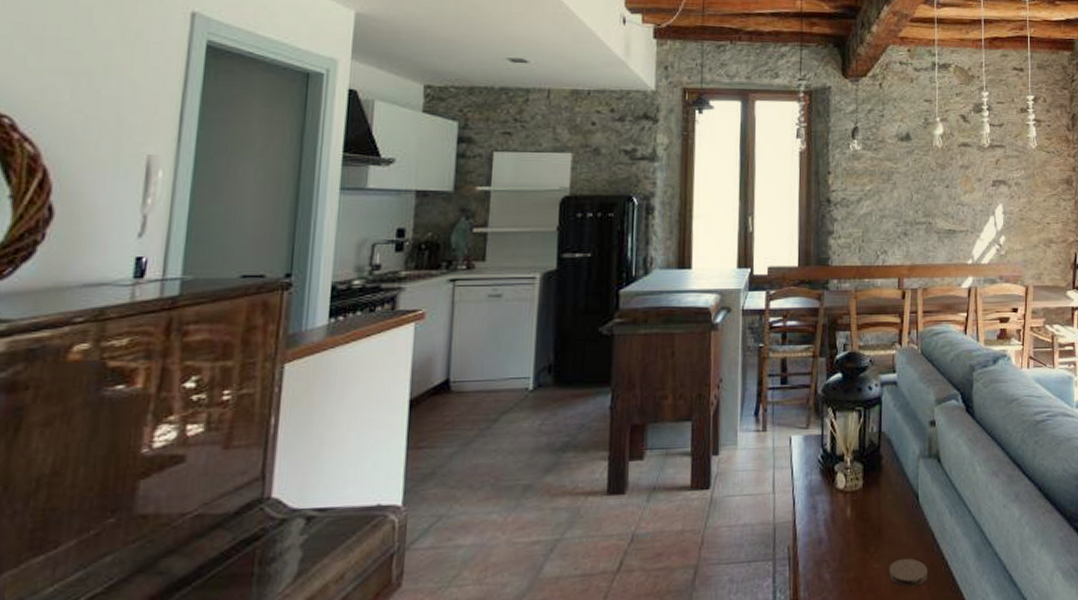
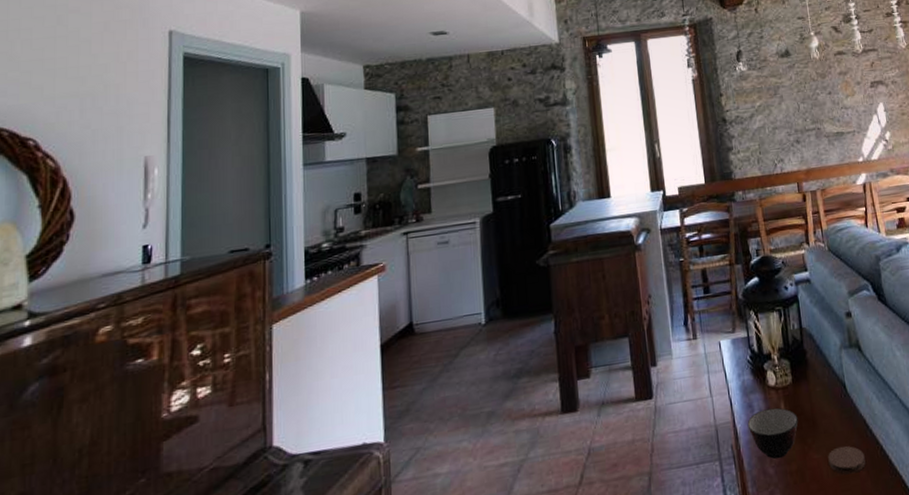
soup bowl: none [808,511,863,565] -> present [747,407,798,459]

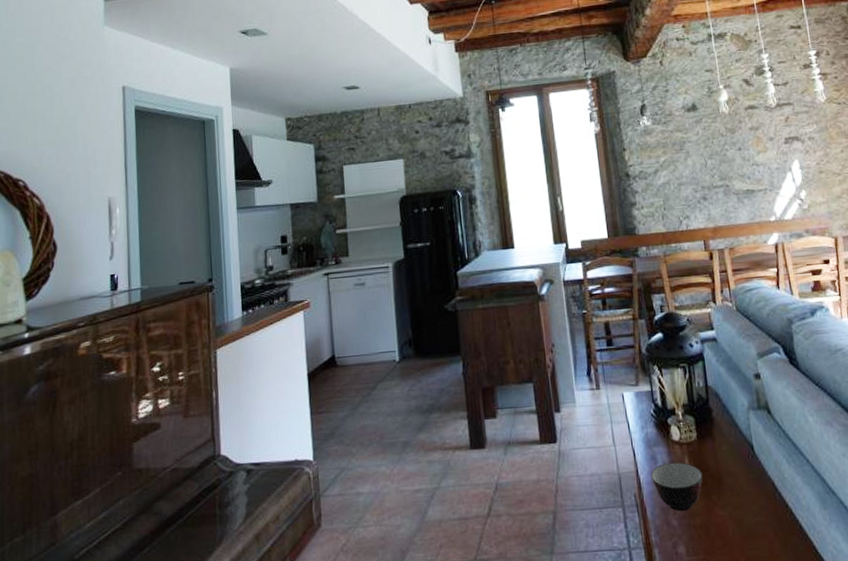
coaster: present [828,446,866,474] -> none [734,506,774,534]

